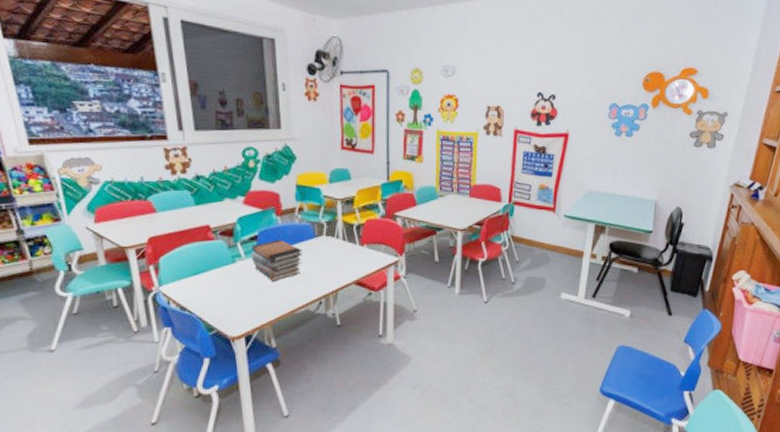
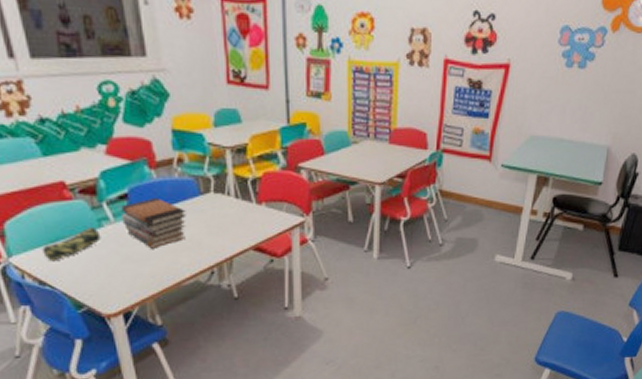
pencil case: none [186,263,234,291] -> present [42,228,101,262]

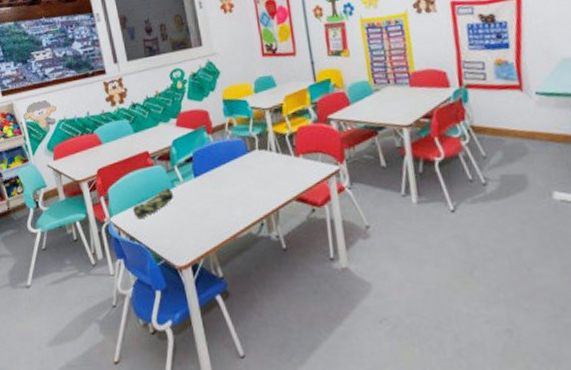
book stack: present [121,197,186,249] -> none [188,158,238,204]

